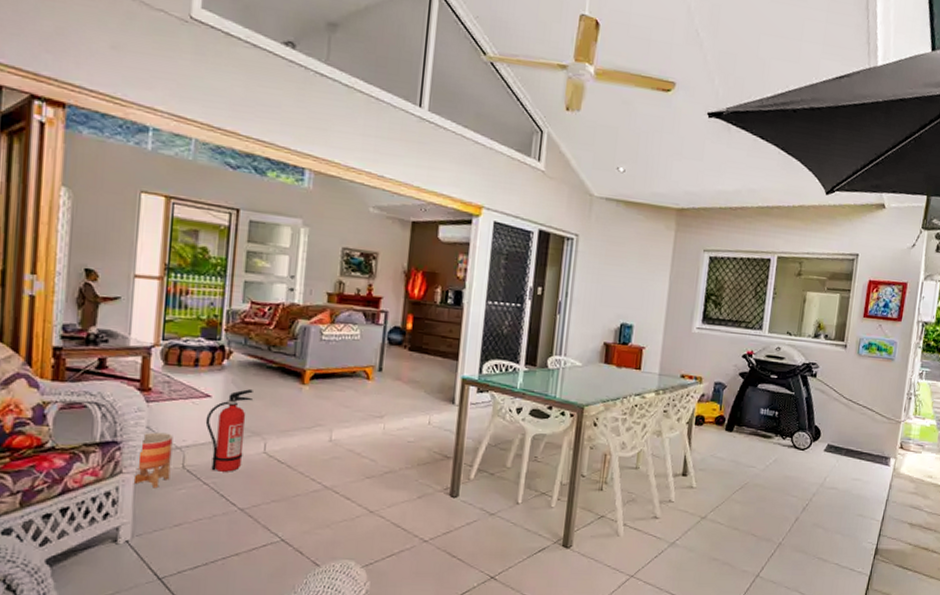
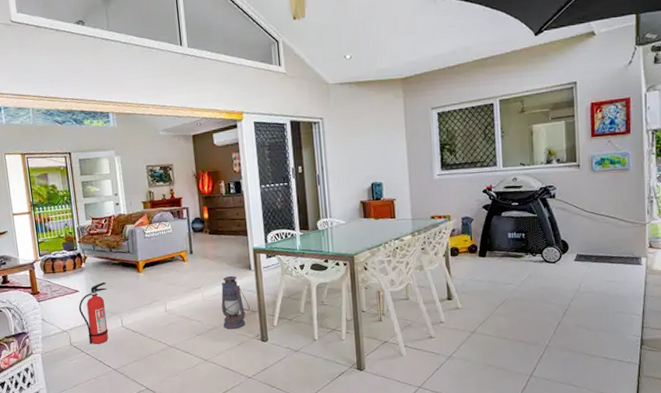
planter: present [133,432,173,489] -> none [41,321,64,362]
lantern: none [404,407,444,477] -> present [221,275,250,330]

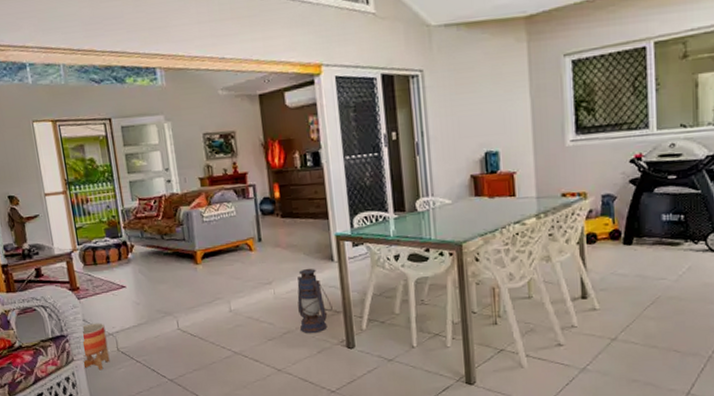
planter: none [41,321,64,362] -> present [82,323,110,371]
fire extinguisher: present [78,282,109,345] -> none [126,276,162,350]

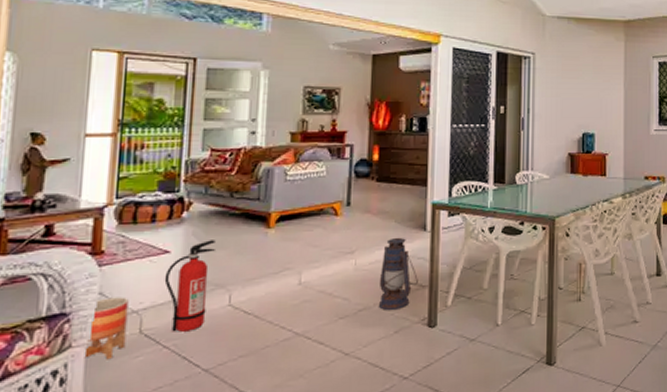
fire extinguisher: none [126,276,162,350] -> present [164,240,215,332]

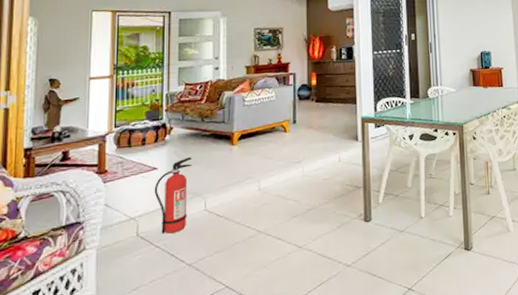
planter: present [84,297,129,360] -> none [95,207,128,259]
lantern: present [379,237,418,311] -> none [323,147,354,210]

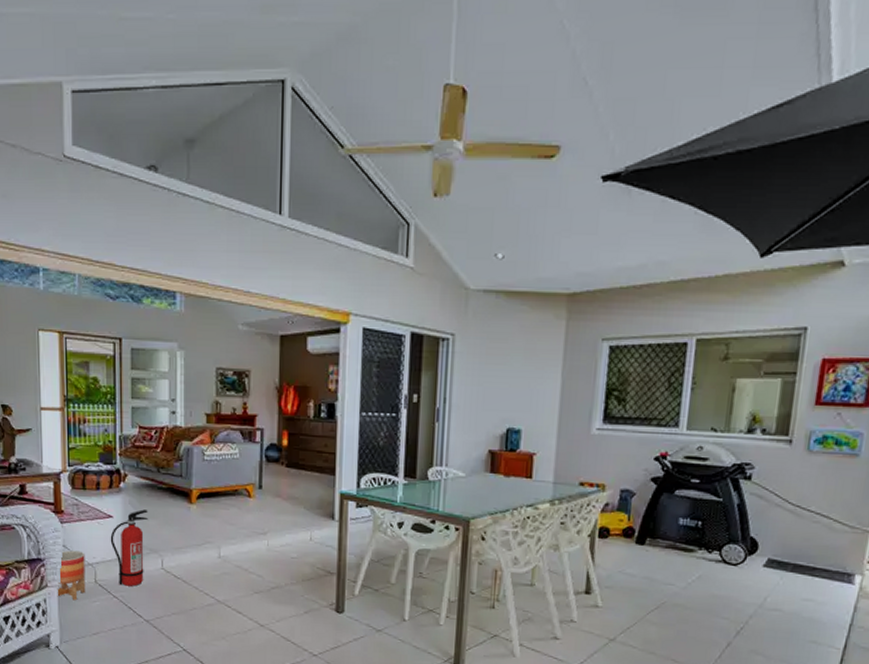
planter: none [95,207,128,259] -> present [57,550,86,601]

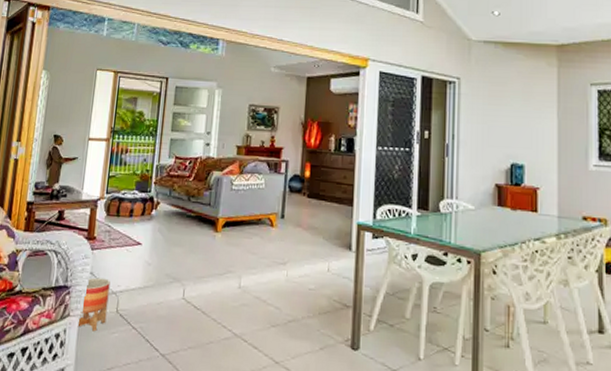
fire extinguisher: present [110,509,148,586] -> none [136,237,175,317]

